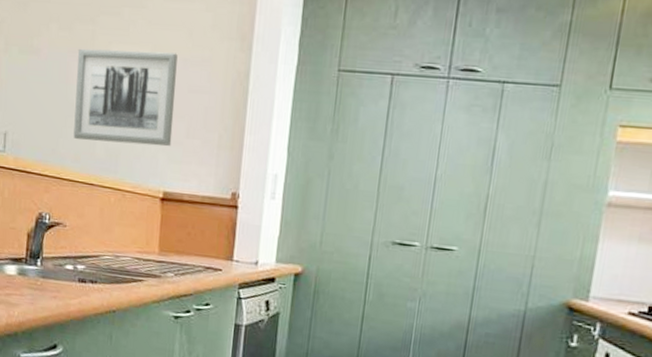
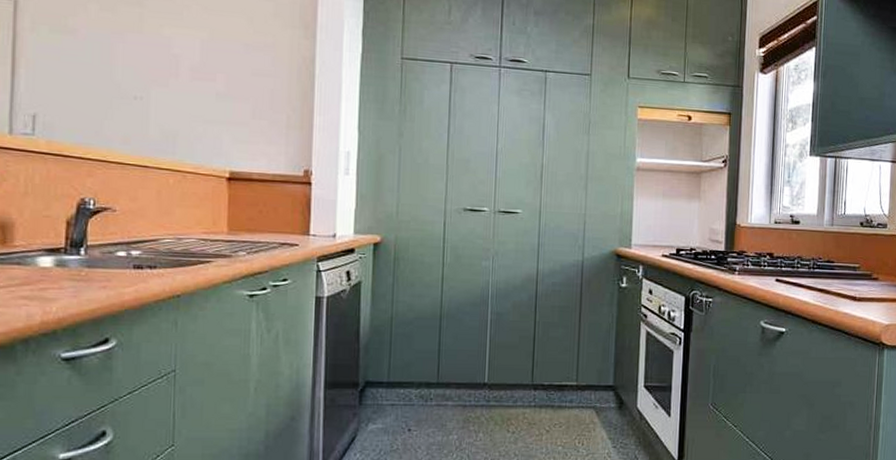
wall art: present [73,48,178,147] -> none [121,30,238,128]

